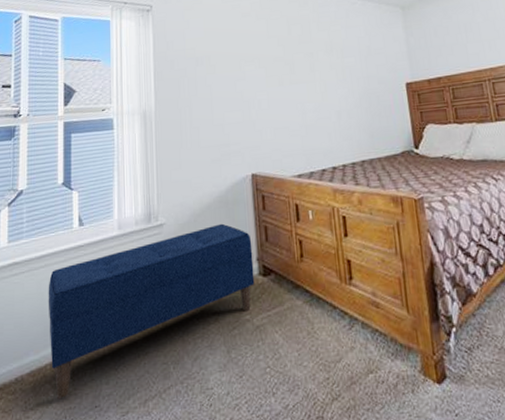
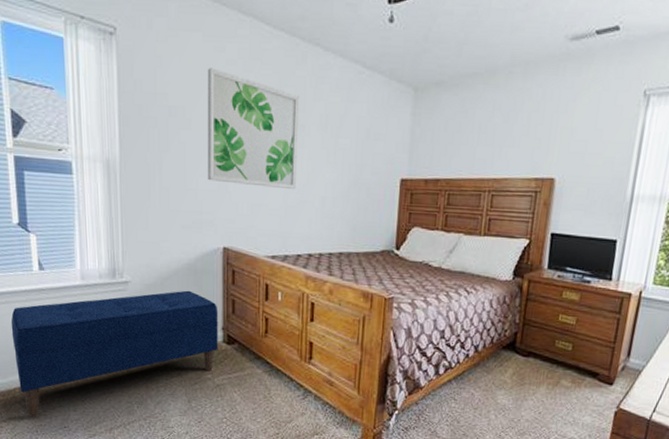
wall art: none [226,21,312,115] -> present [207,67,299,190]

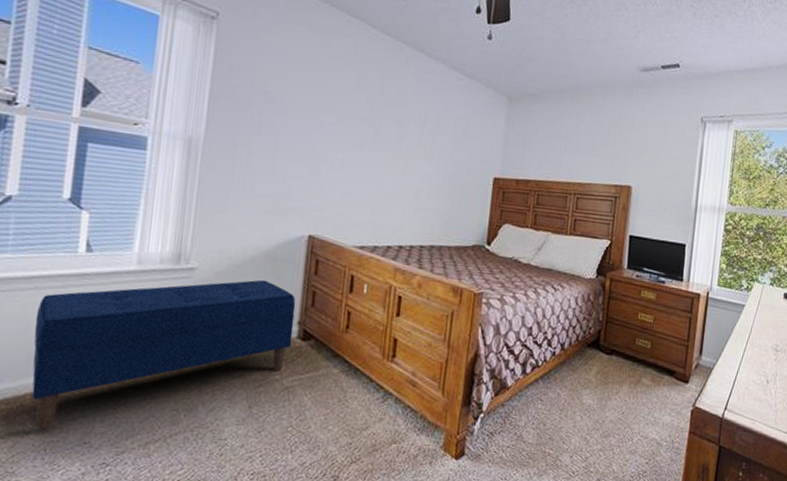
wall art: present [207,67,299,190] -> none [299,59,400,182]

